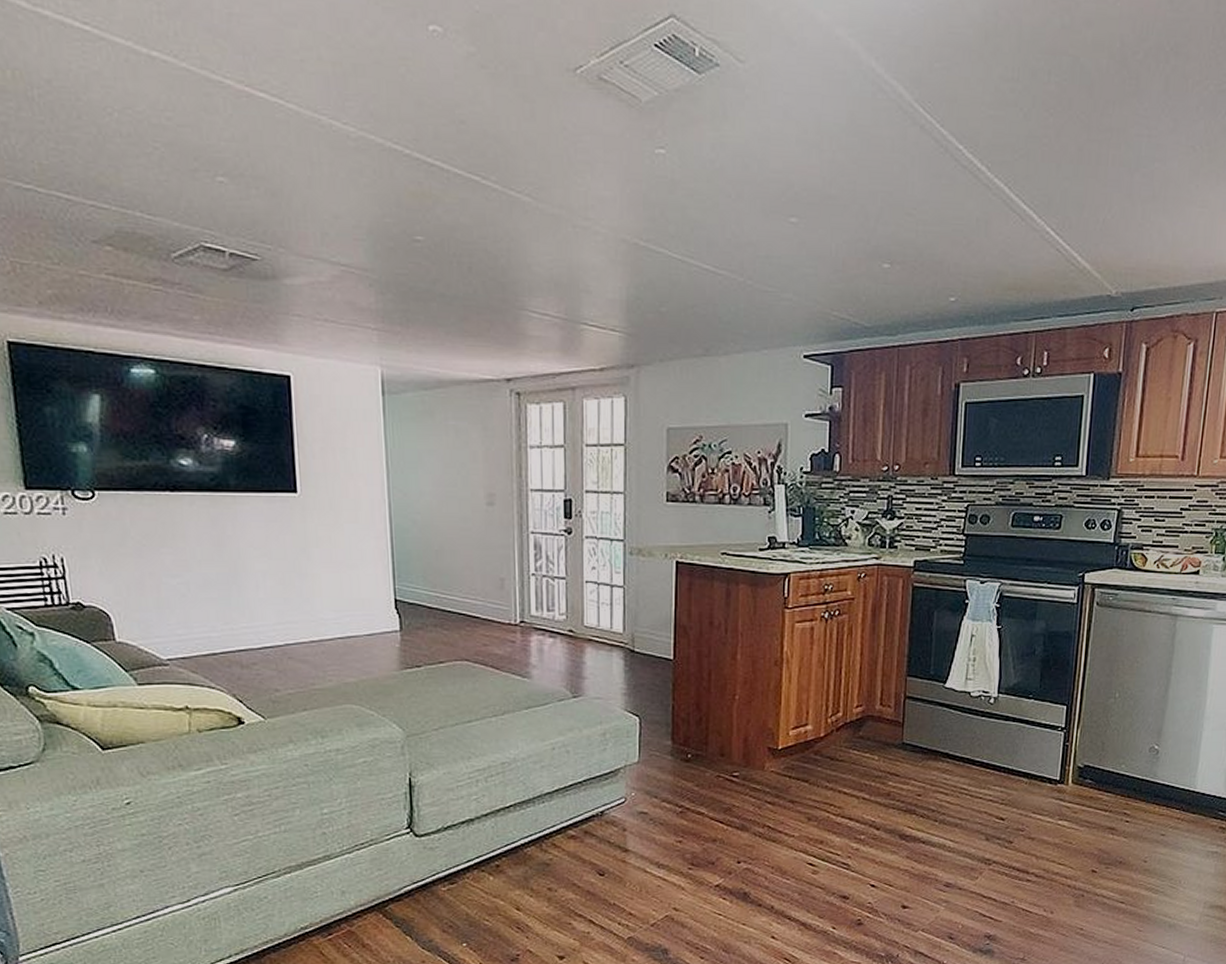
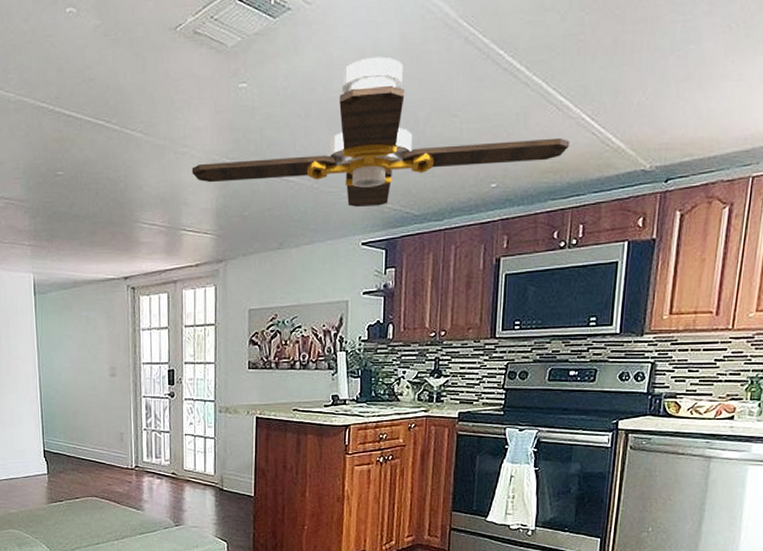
ceiling fan: none [595,135,1034,313] -> present [191,56,570,207]

